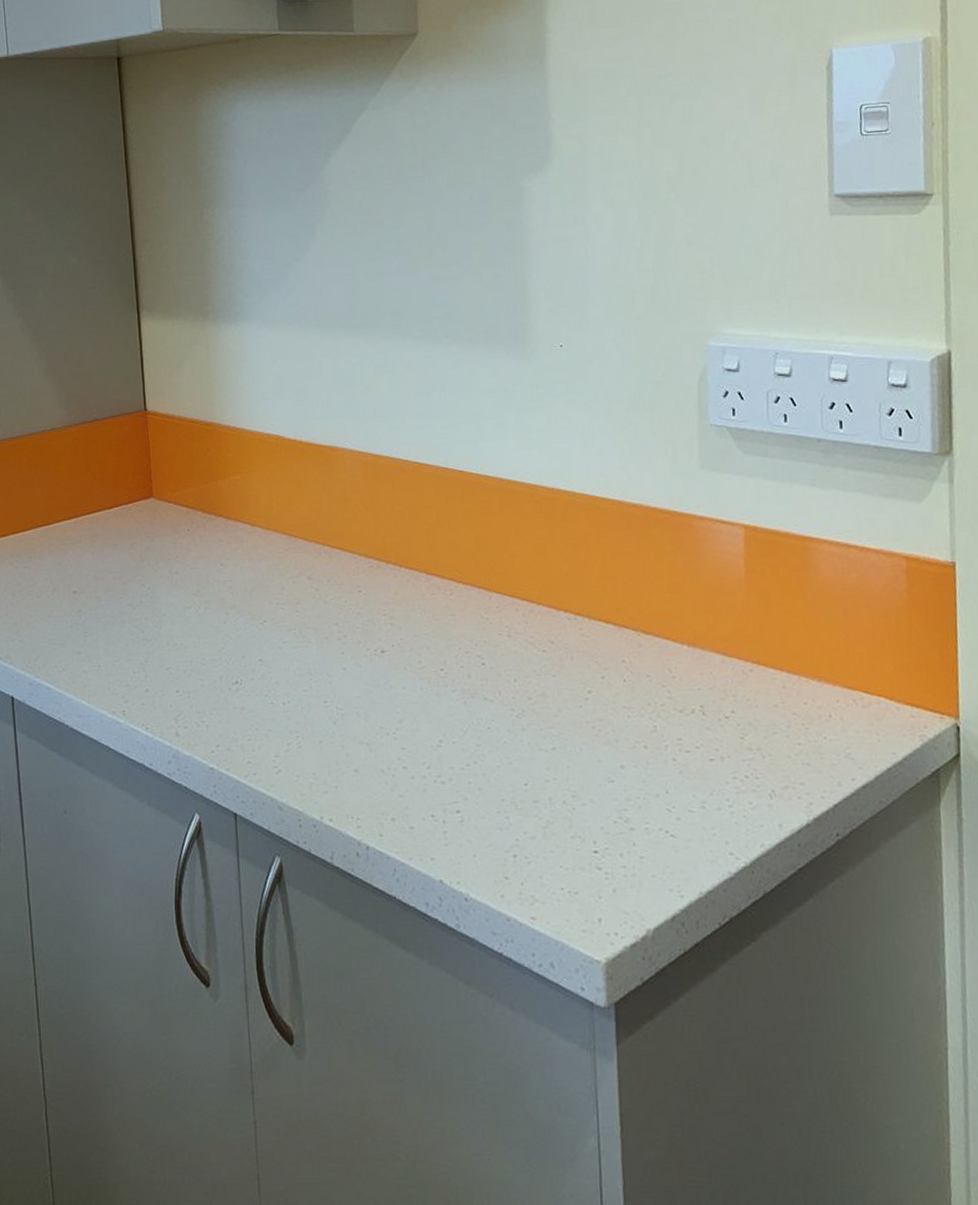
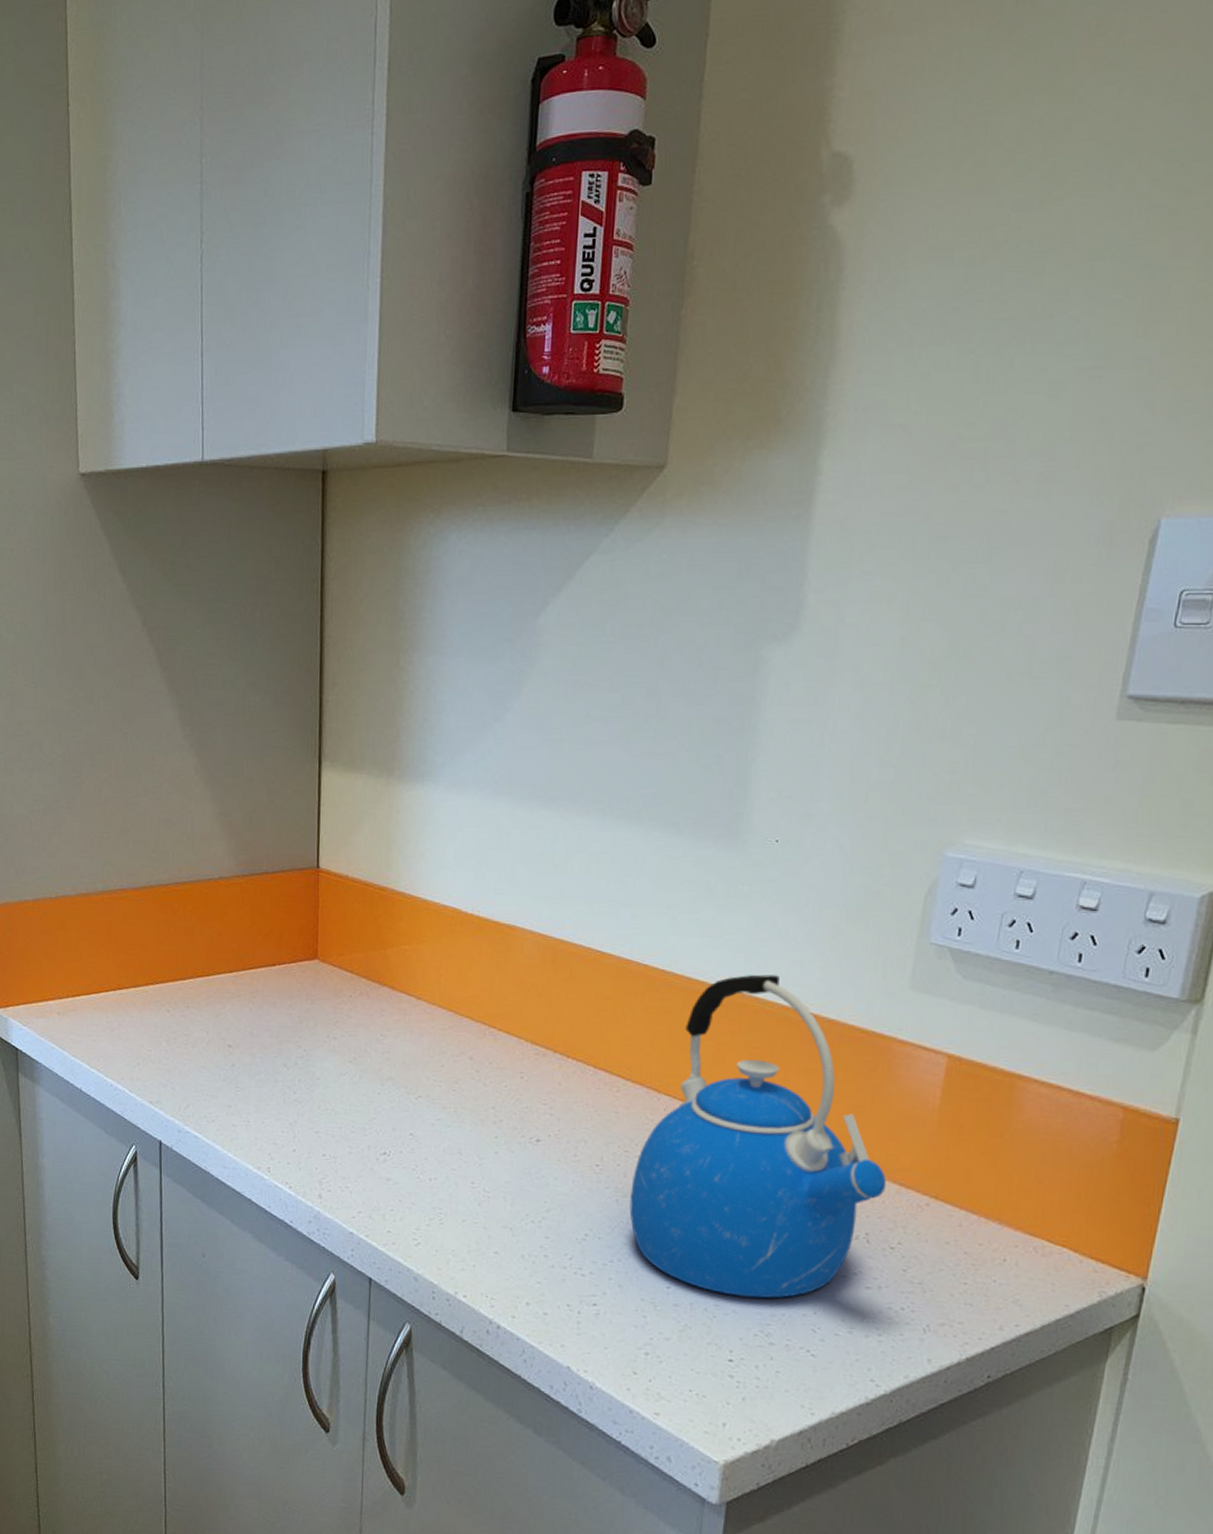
kettle: none [476,468,712,785] -> present [629,974,887,1299]

